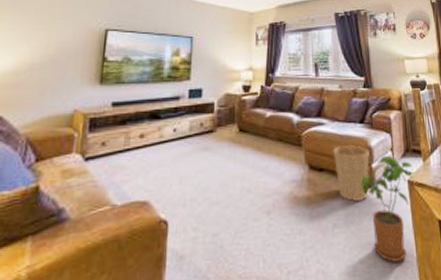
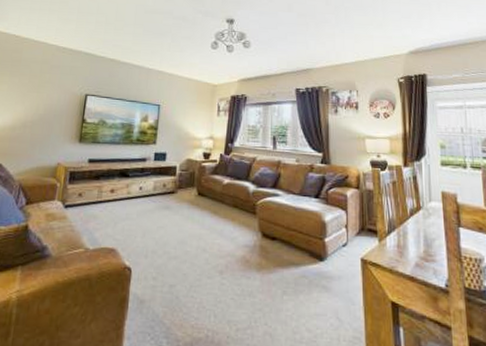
basket: present [332,139,370,202] -> none [286,213,323,273]
house plant: present [360,155,414,262] -> none [312,231,368,336]

